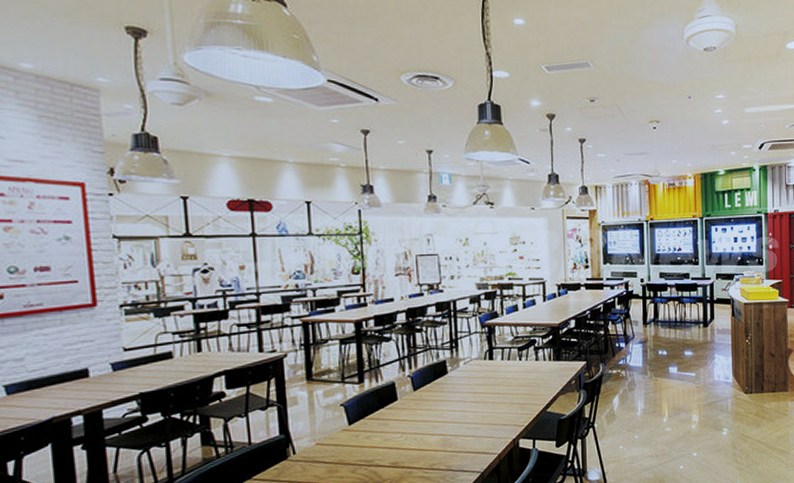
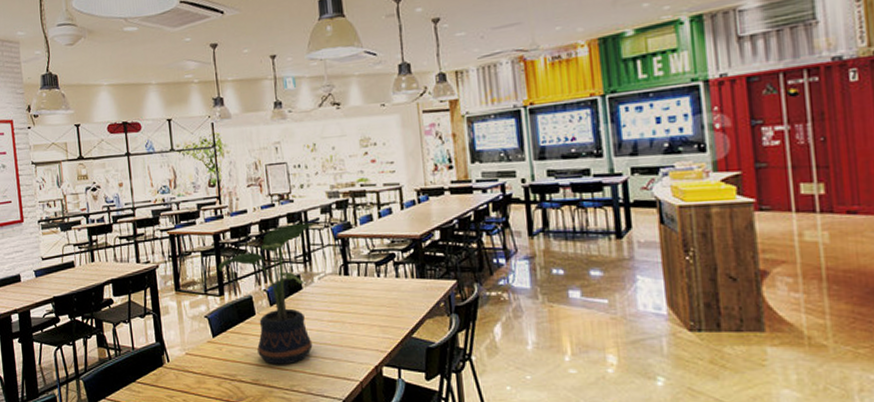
potted plant: none [358,311,463,447] -> present [218,222,314,365]

